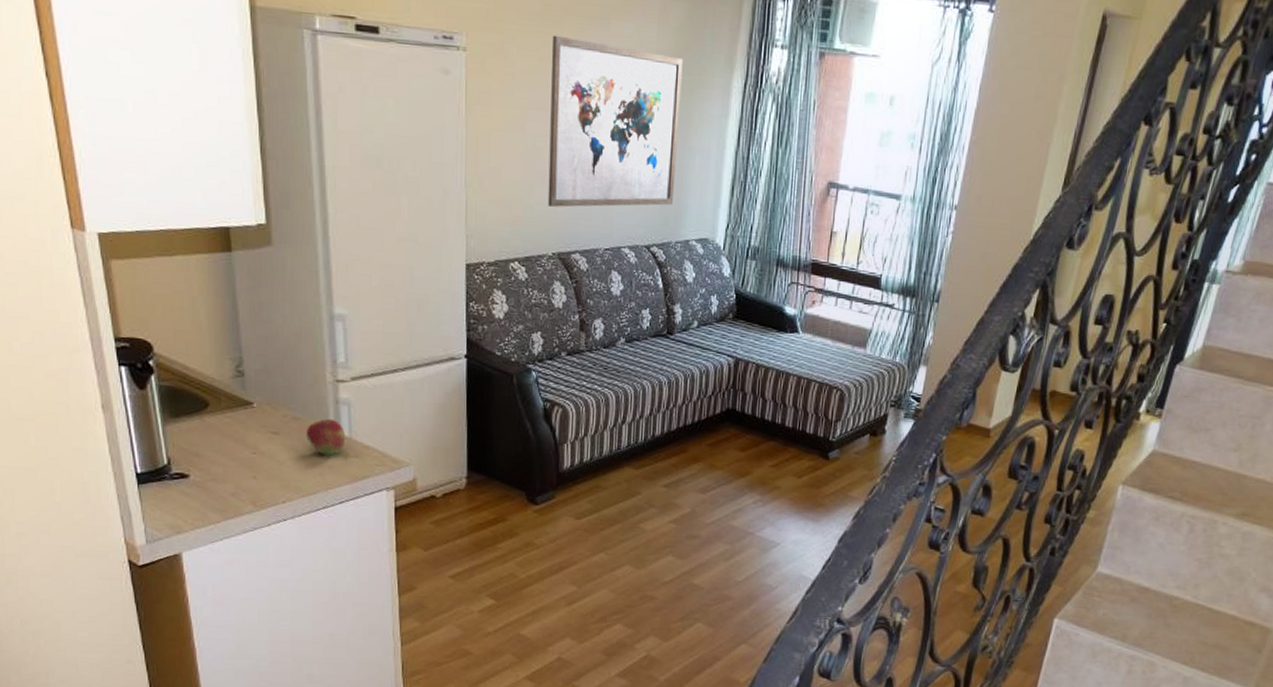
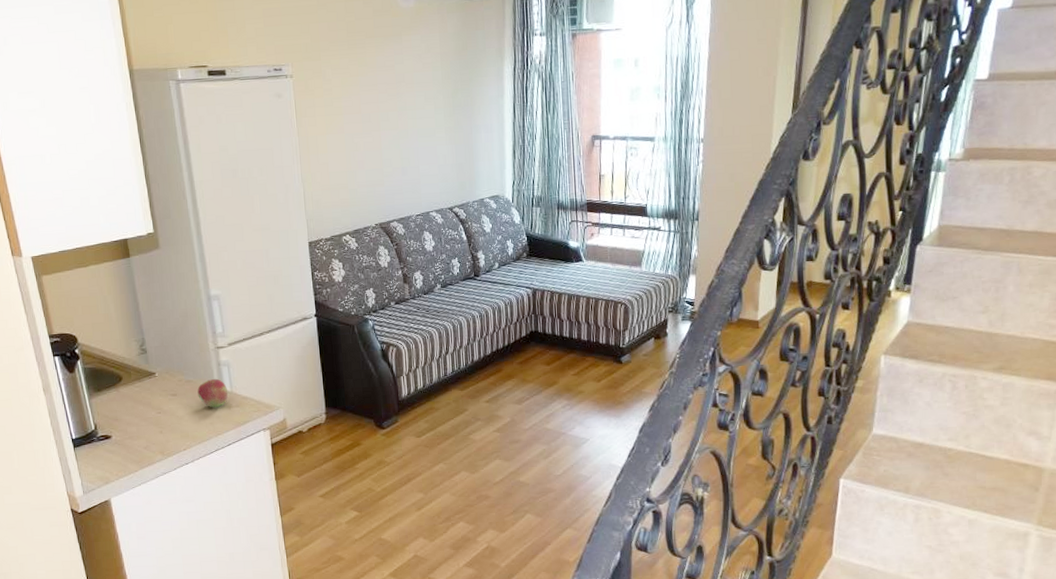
wall art: present [547,35,683,207] -> none [357,54,468,188]

